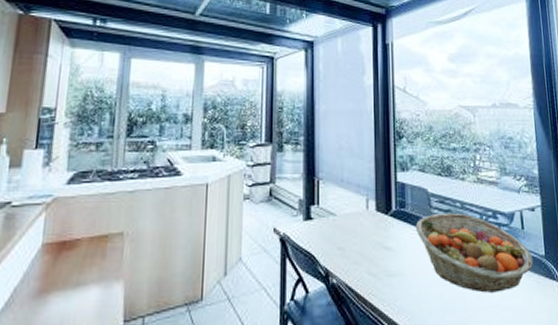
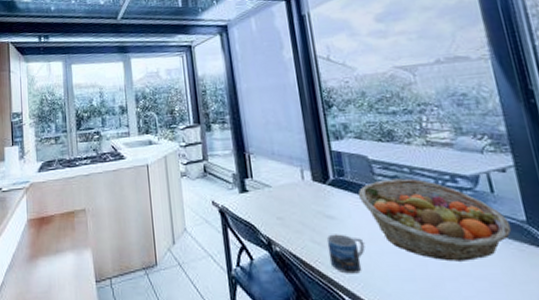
mug: none [382,266,416,307] -> present [326,234,366,274]

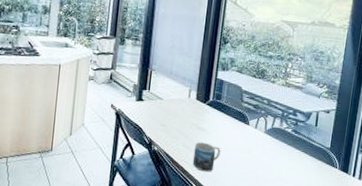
fruit basket: present [358,178,512,262] -> none [226,106,320,171]

